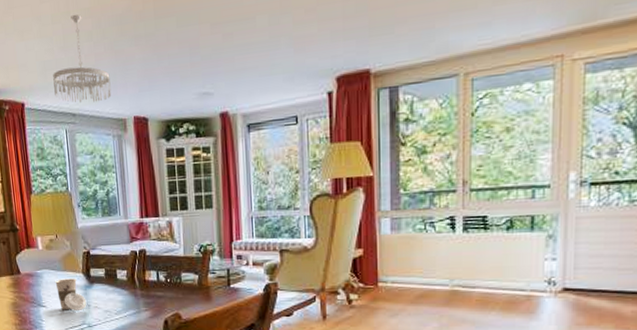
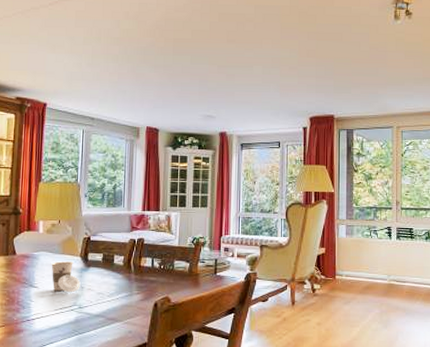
chandelier: present [53,14,112,103] -> none [77,40,130,111]

